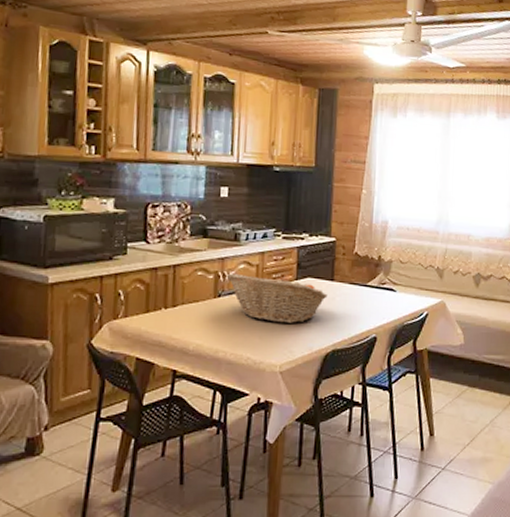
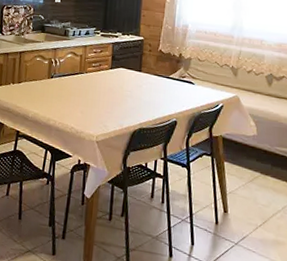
fruit basket: present [226,273,328,323] -> none [57,60,136,104]

